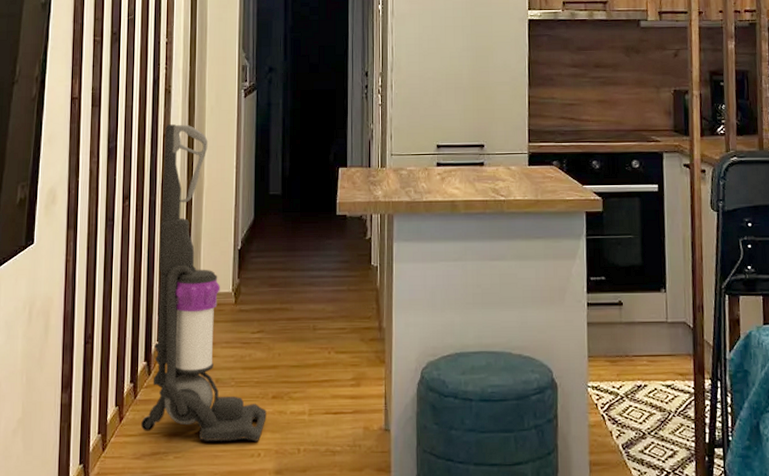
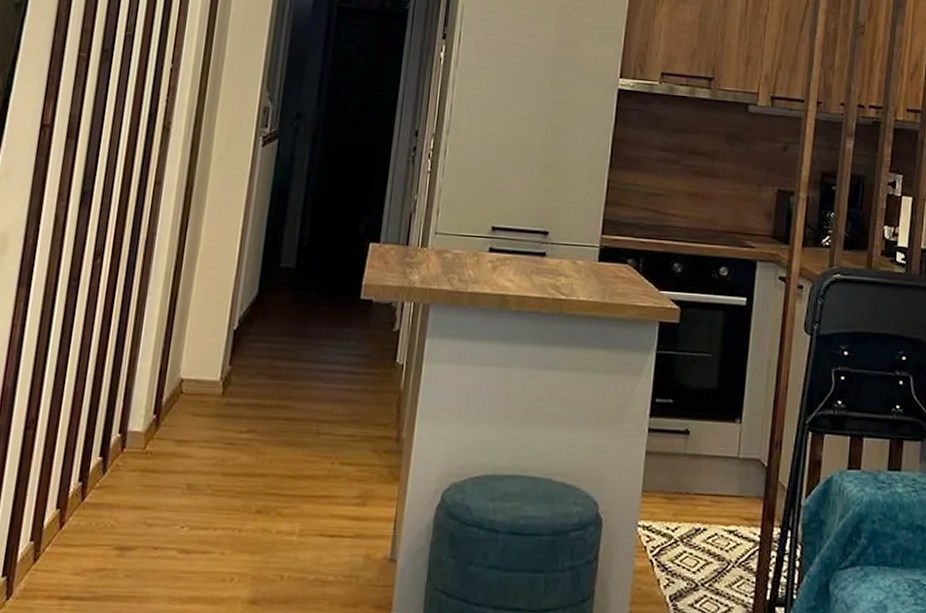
vacuum cleaner: present [140,124,267,442] -> none [85,169,247,563]

